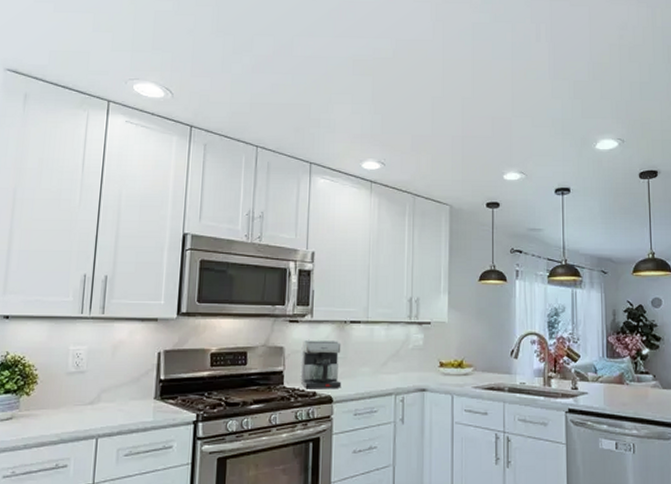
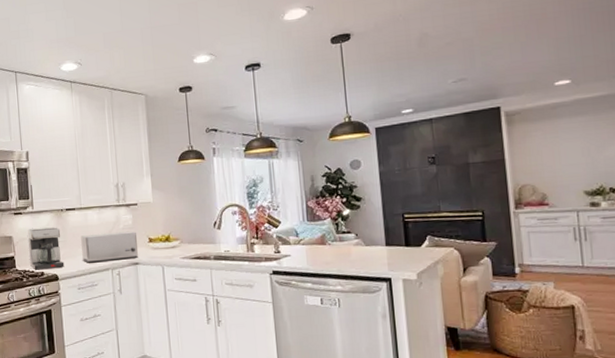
toaster: none [363,352,428,386] -> present [81,231,139,263]

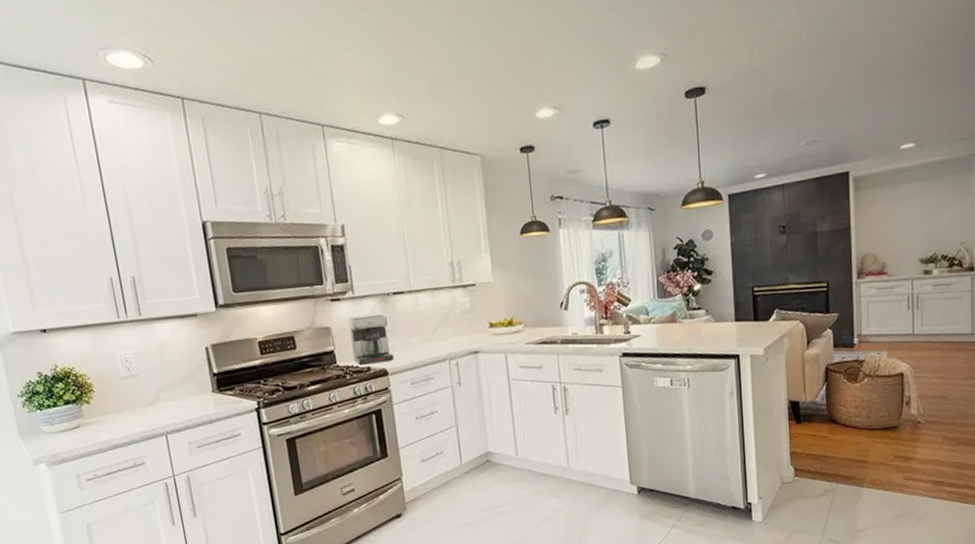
toaster: present [81,231,139,263] -> none [412,315,479,355]

